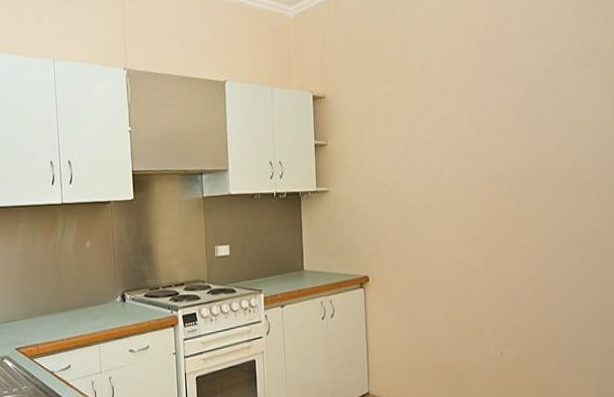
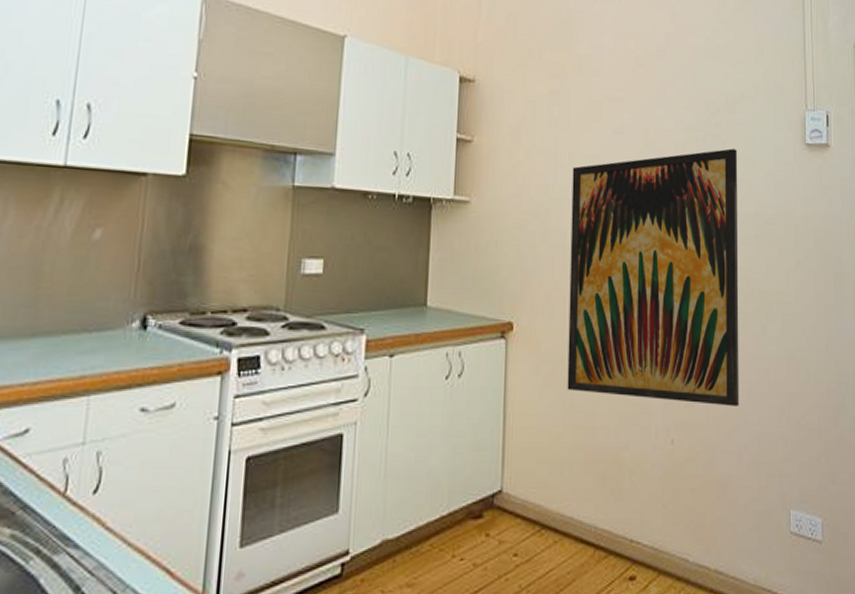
wall art: none [408,115,560,326] -> present [567,148,739,407]

